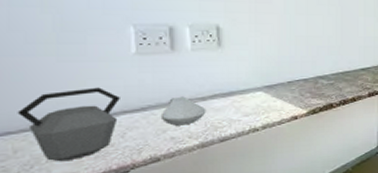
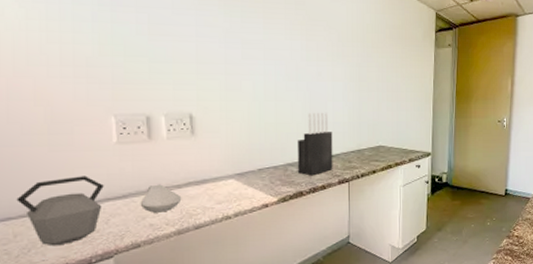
knife block: none [327,26,364,89] -> present [297,112,333,176]

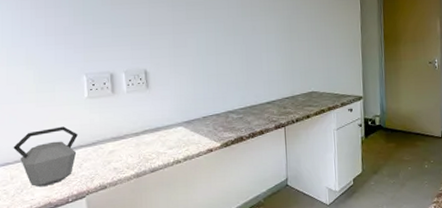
spoon rest: present [140,184,182,213] -> none [106,132,140,158]
knife block: present [297,112,333,176] -> none [236,62,270,122]

